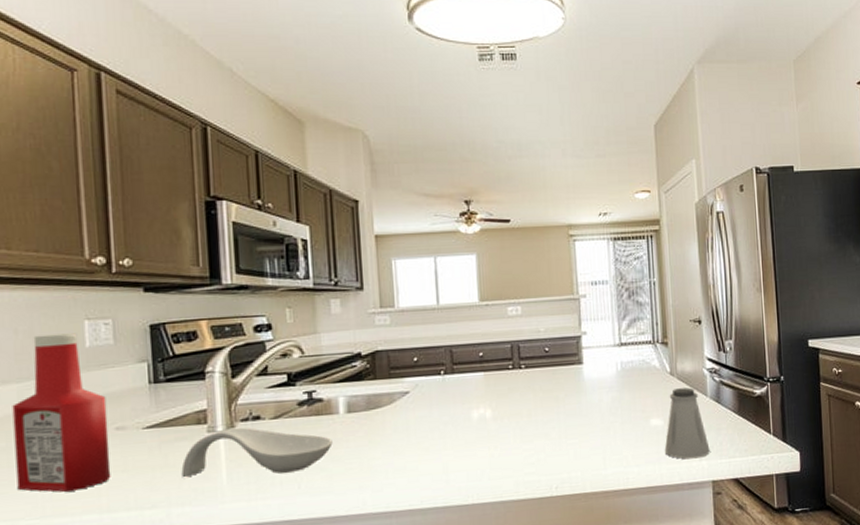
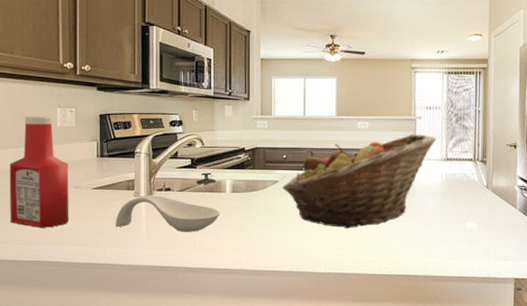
fruit basket: none [416,316,607,444] -> present [283,134,437,229]
saltshaker: present [664,387,710,459] -> none [476,200,515,258]

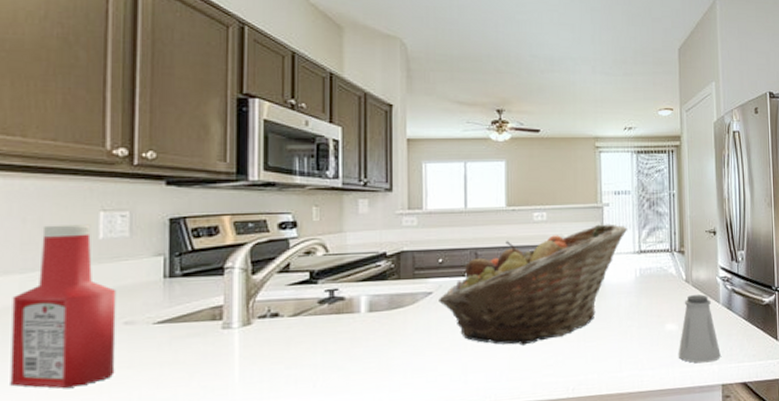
spoon rest: present [115,195,220,232] -> none [191,324,352,375]
saltshaker: none [476,200,515,258] -> present [678,294,721,363]

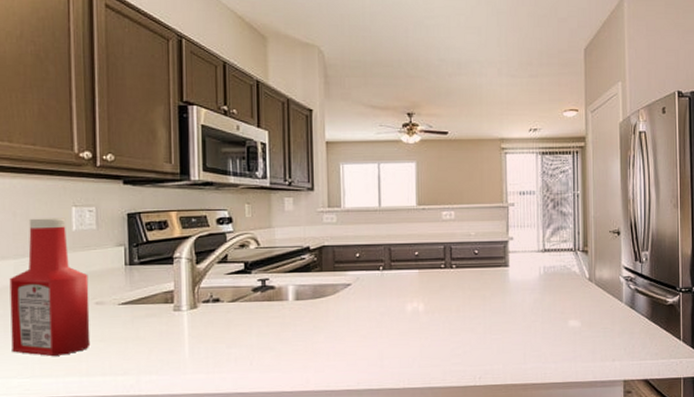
fruit basket: present [439,224,628,345] -> none [357,223,533,335]
saltshaker: present [678,294,721,363] -> none [580,293,623,359]

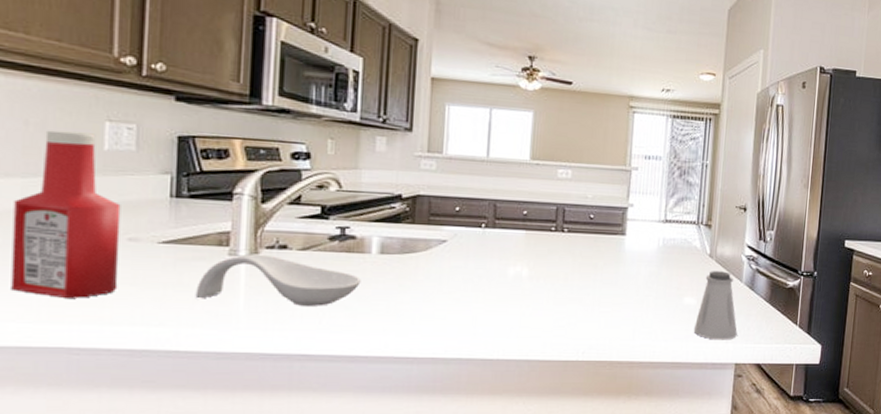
spoon rest: none [150,308,282,351] -> present [195,254,361,306]
saltshaker: none [580,293,623,359] -> present [693,271,737,340]

